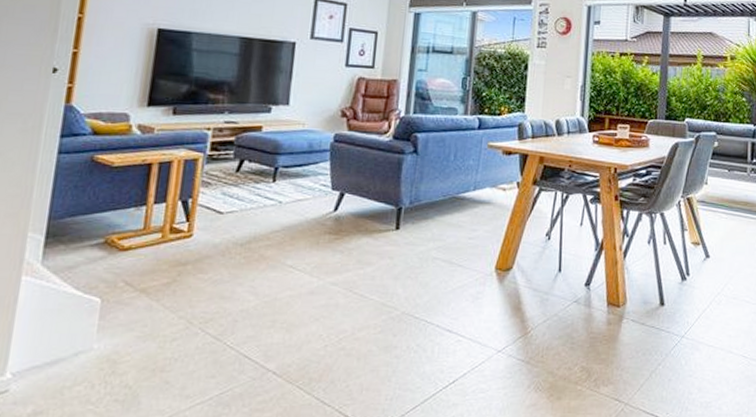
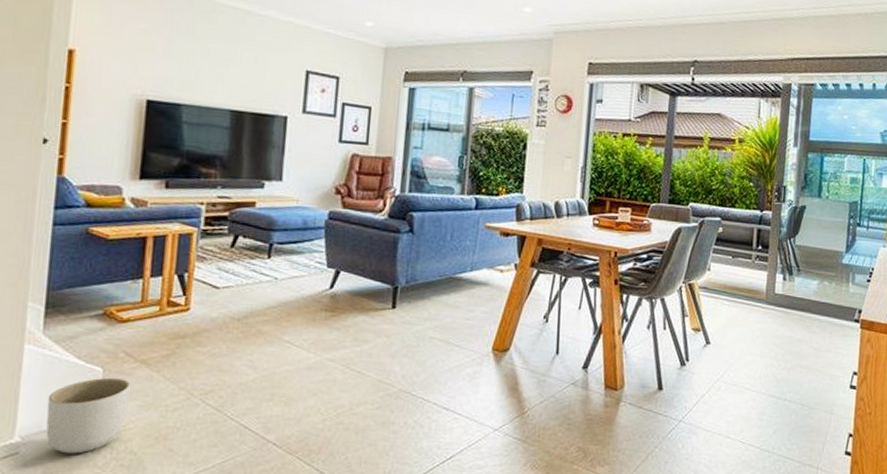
planter: none [38,308,129,390] -> present [46,377,130,454]

